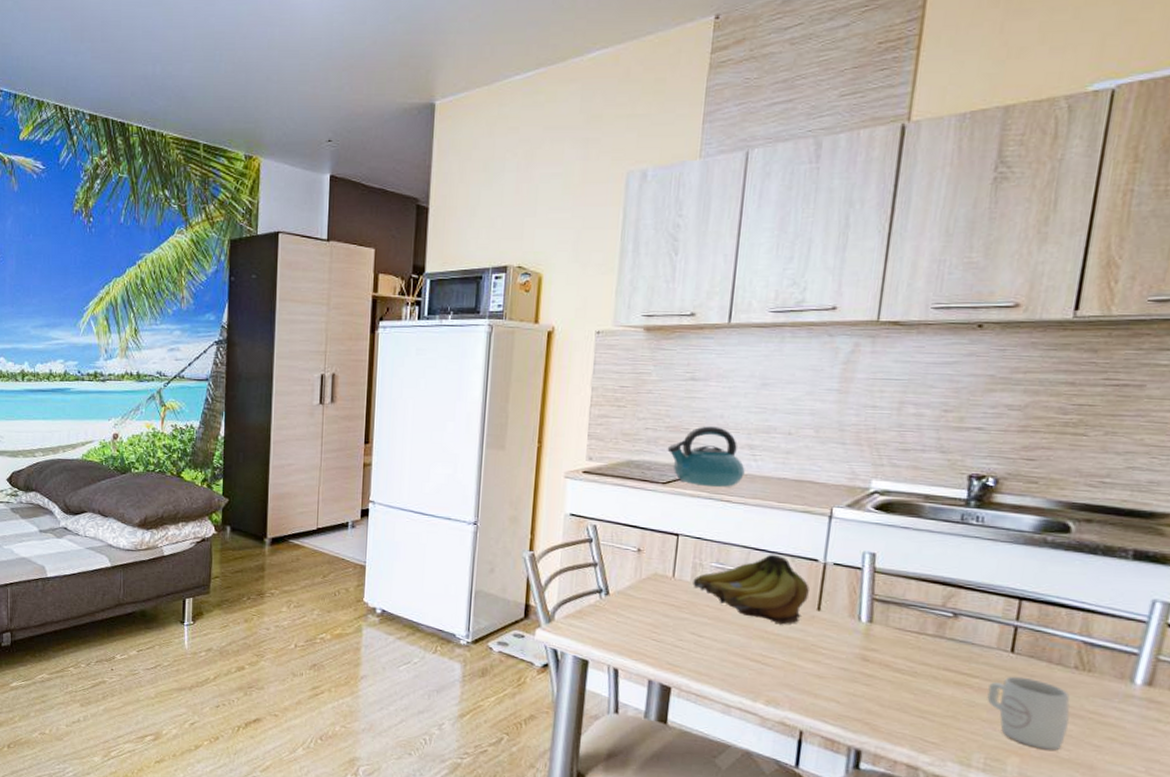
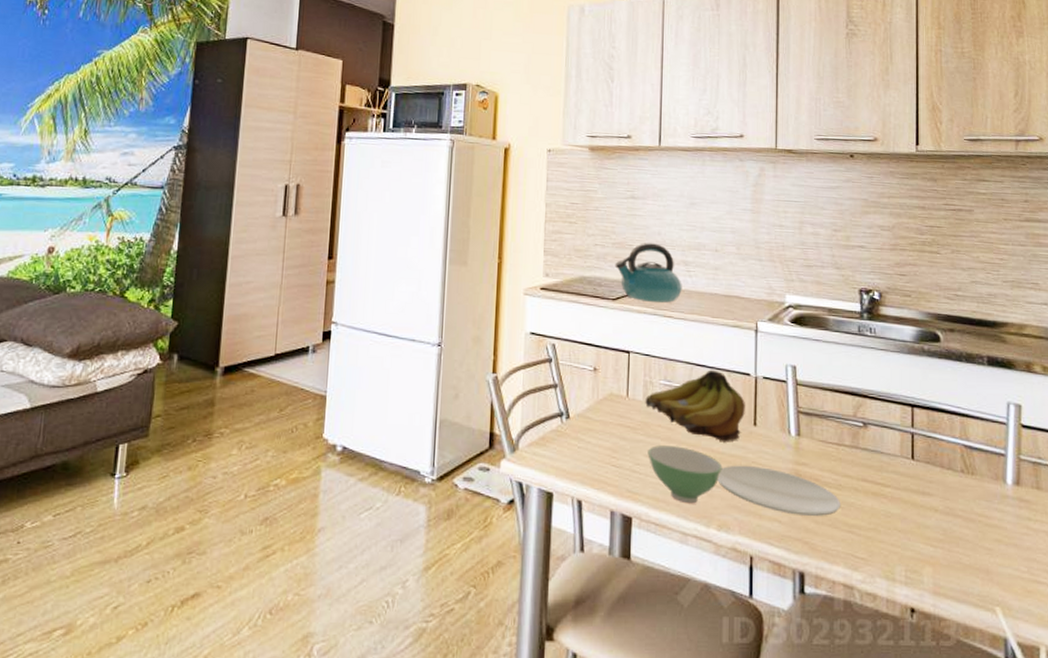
bowl: none [692,623,777,679] -> present [647,444,723,504]
plate: none [769,646,915,701] -> present [717,465,841,516]
mug: present [987,676,1070,750] -> none [899,483,965,557]

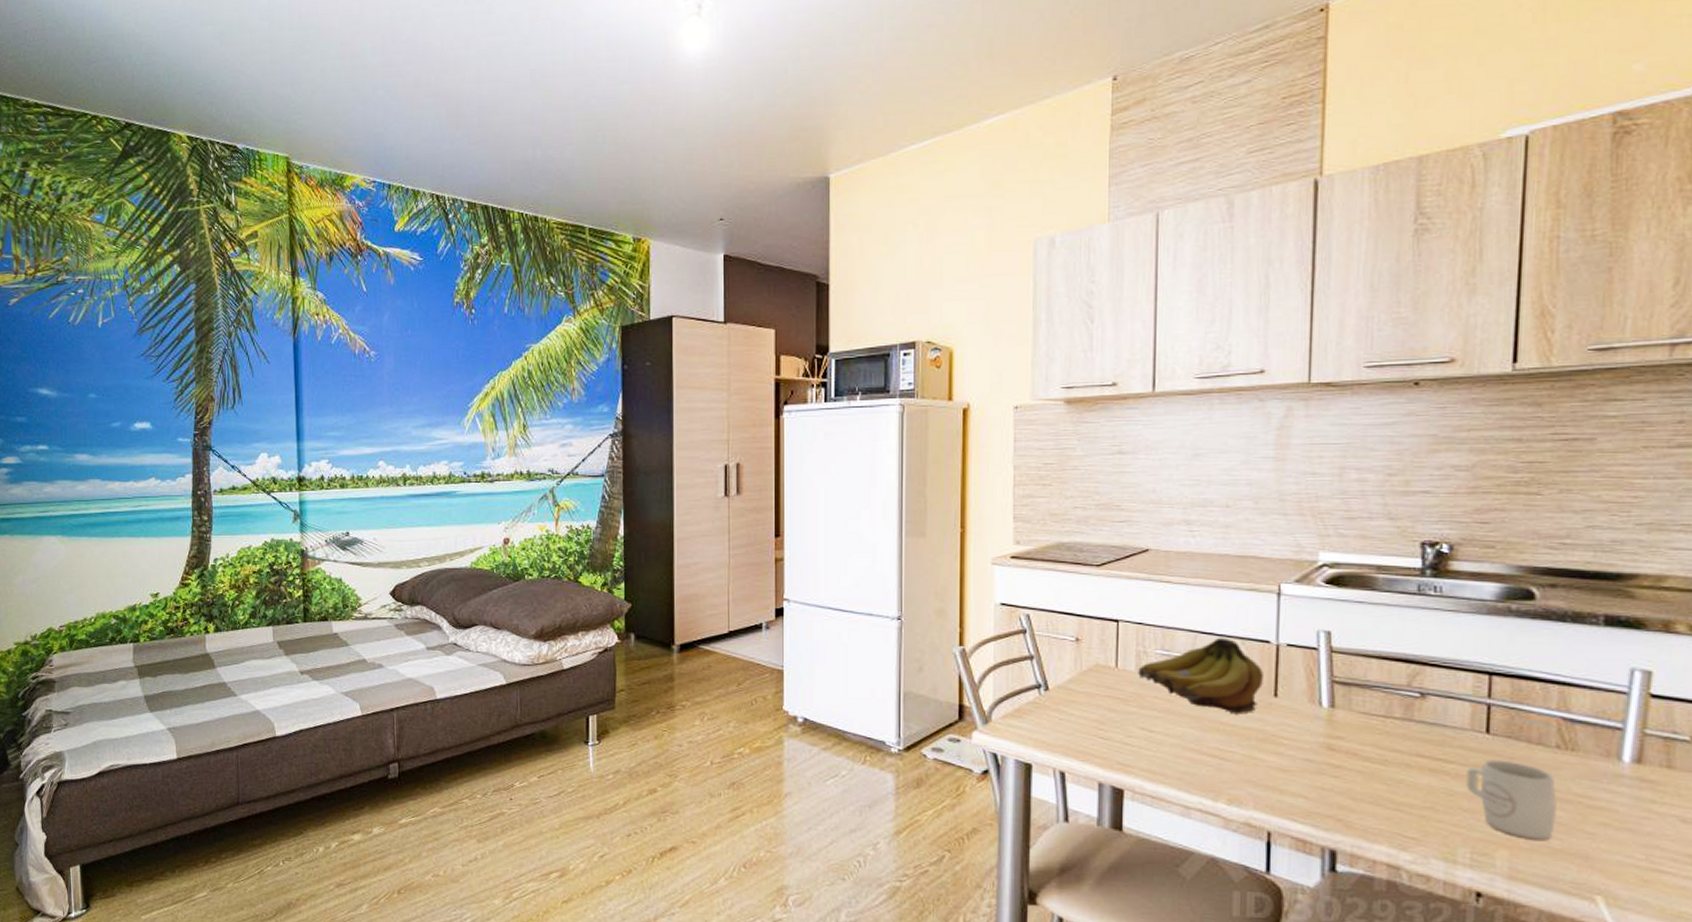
kettle: present [615,243,682,304] -> none [1099,502,1183,568]
bowl: present [647,444,723,504] -> none [1141,716,1234,777]
plate: present [717,465,841,516] -> none [1227,738,1387,793]
mug: none [899,483,965,557] -> present [1466,759,1558,840]

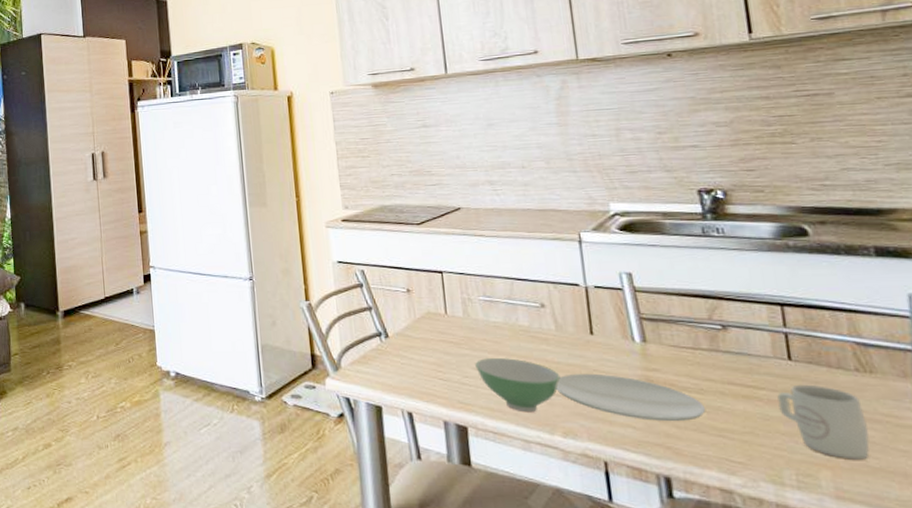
fruit: present [1138,637,1263,713] -> none [465,283,579,351]
bowl: none [1141,716,1234,777] -> present [475,357,561,413]
plate: none [1227,738,1387,793] -> present [556,373,706,421]

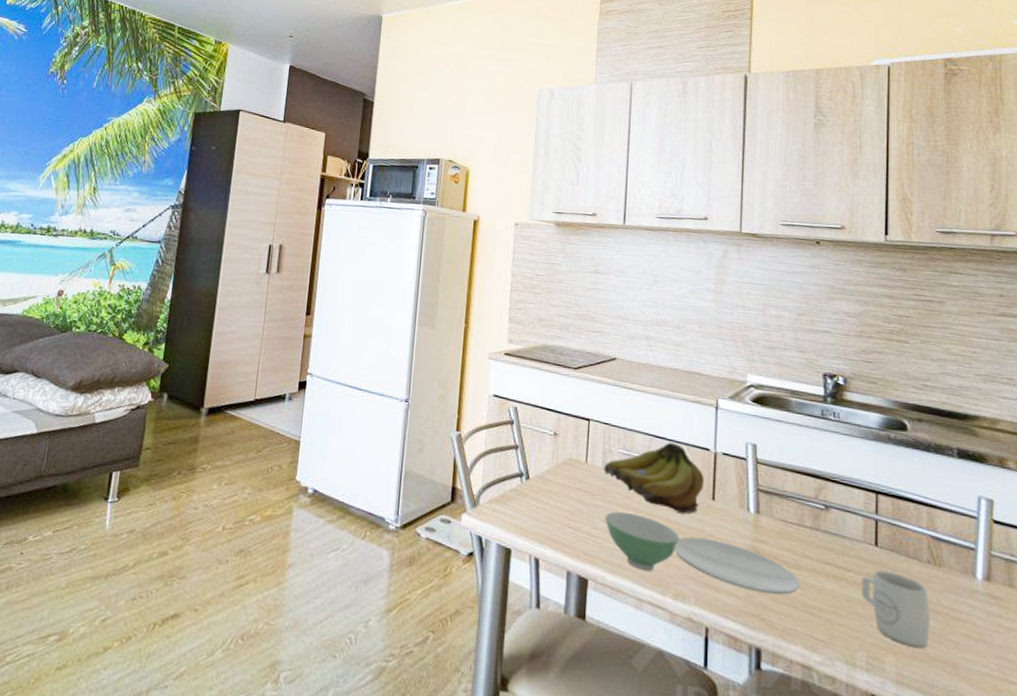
fruit: none [465,283,579,351] -> present [604,442,704,514]

